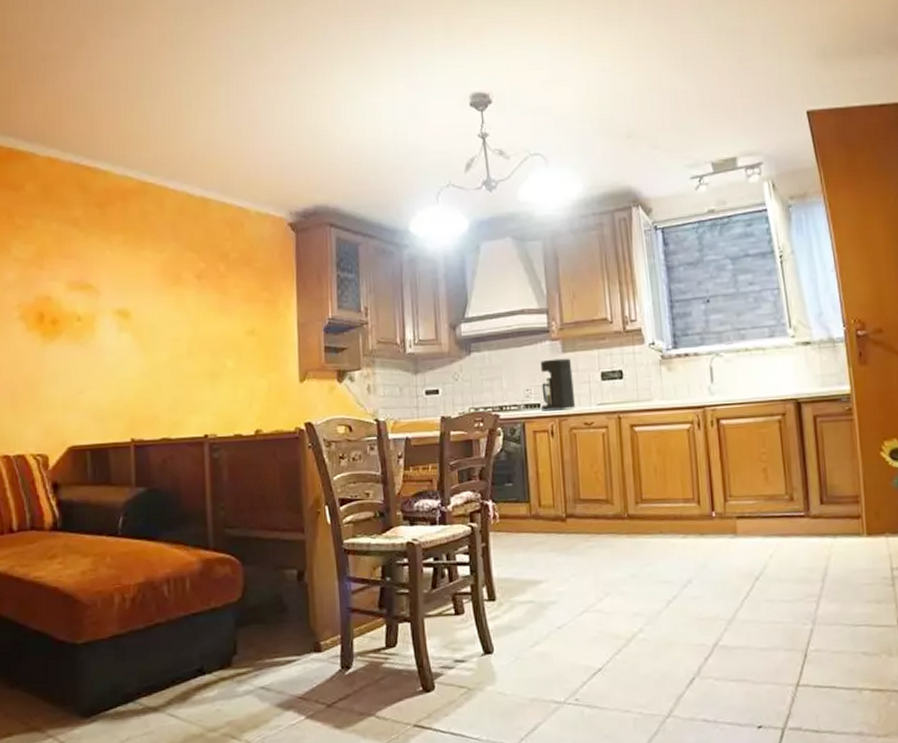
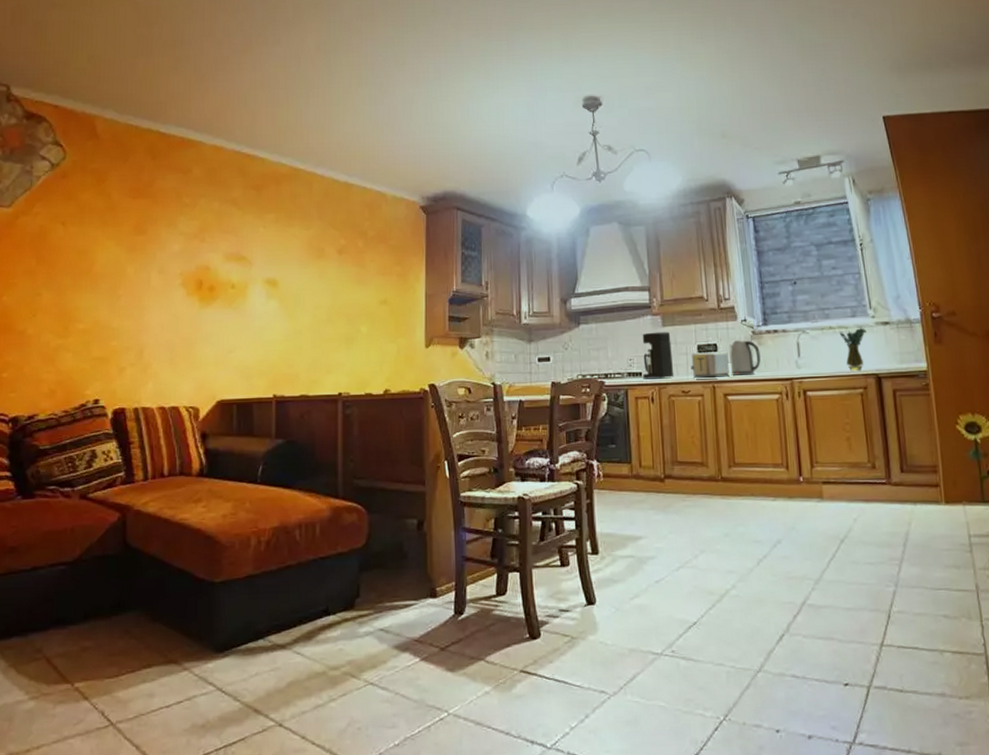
toaster: none [594,378,636,408] -> present [691,351,730,379]
kettle: none [636,364,671,405] -> present [729,339,761,376]
vase: none [756,347,786,397] -> present [839,326,866,372]

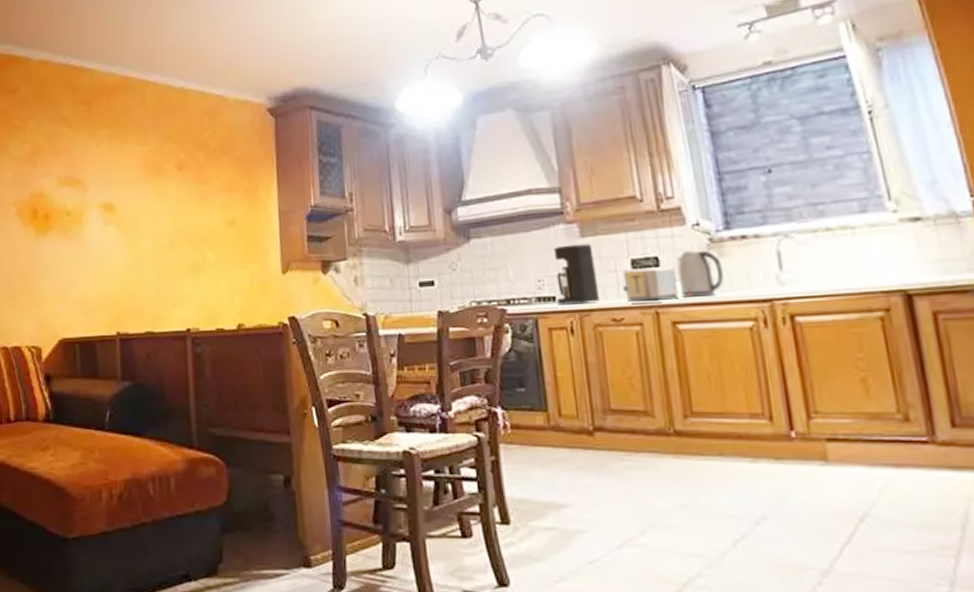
vase: present [839,326,866,372] -> none [841,224,885,288]

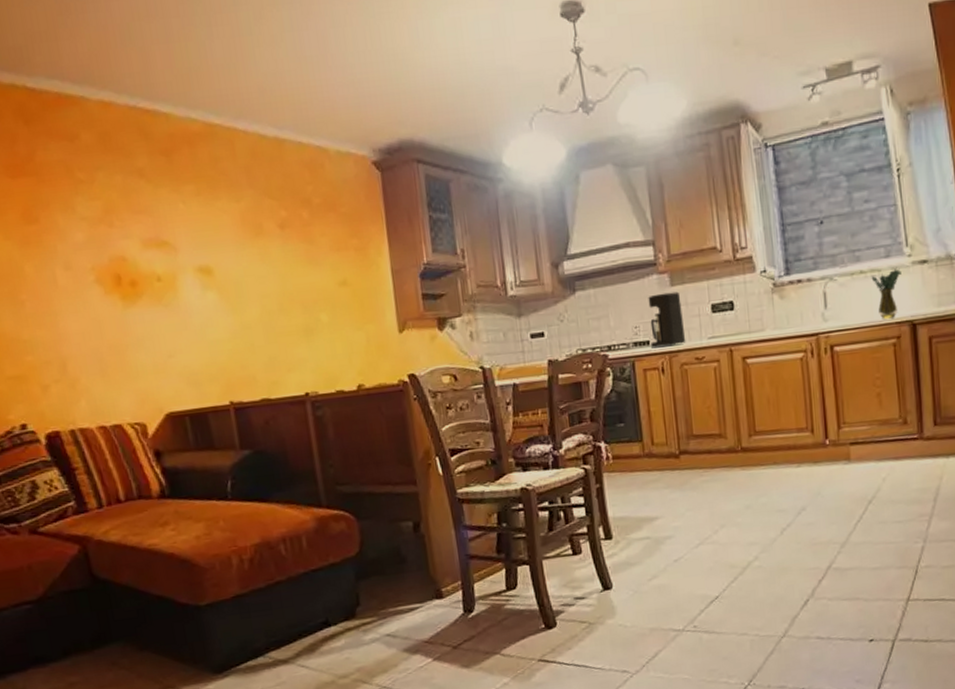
toaster: present [622,266,679,302] -> none [704,309,748,342]
kettle: present [677,249,724,297] -> none [747,293,783,336]
vase: none [841,224,885,288] -> present [871,267,901,320]

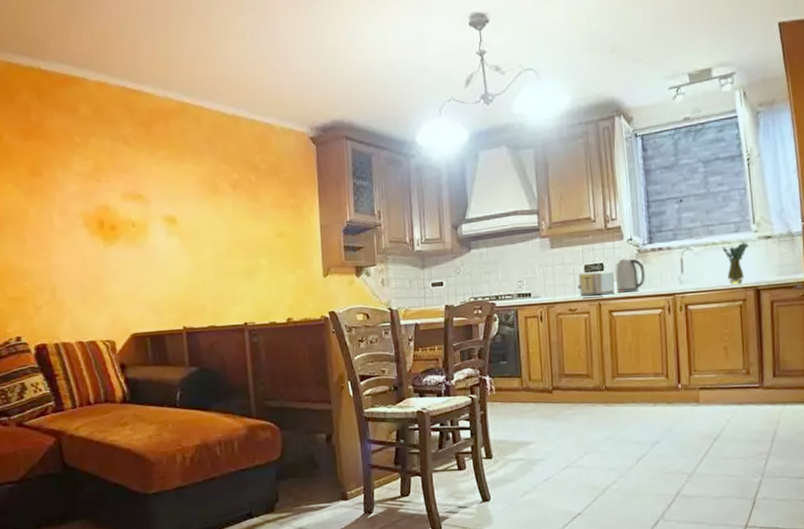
coffee maker: present [648,291,686,348] -> none [531,253,562,300]
toaster: none [704,309,748,342] -> present [578,270,615,297]
kettle: none [747,293,783,336] -> present [615,258,645,293]

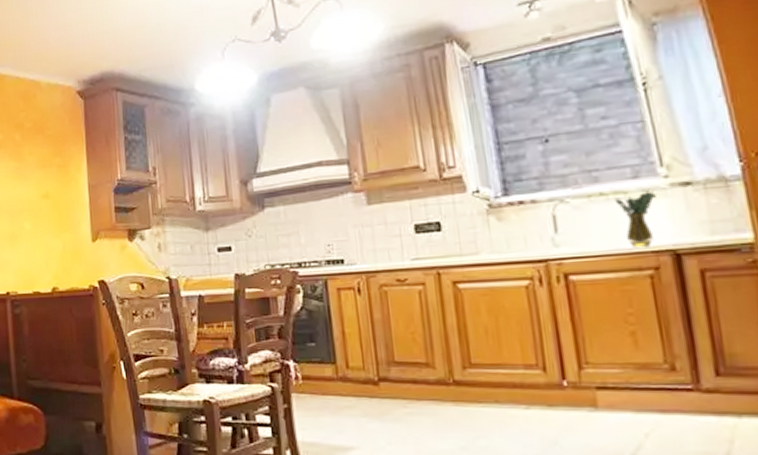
toaster: present [578,270,615,297] -> none [406,230,459,264]
kettle: present [615,258,645,293] -> none [457,214,502,259]

